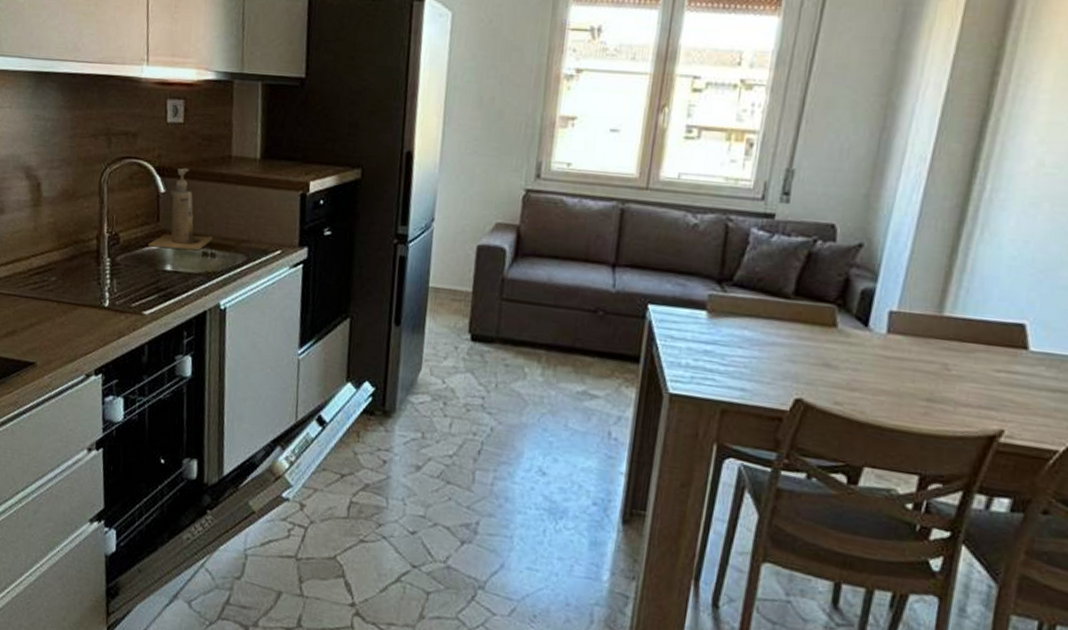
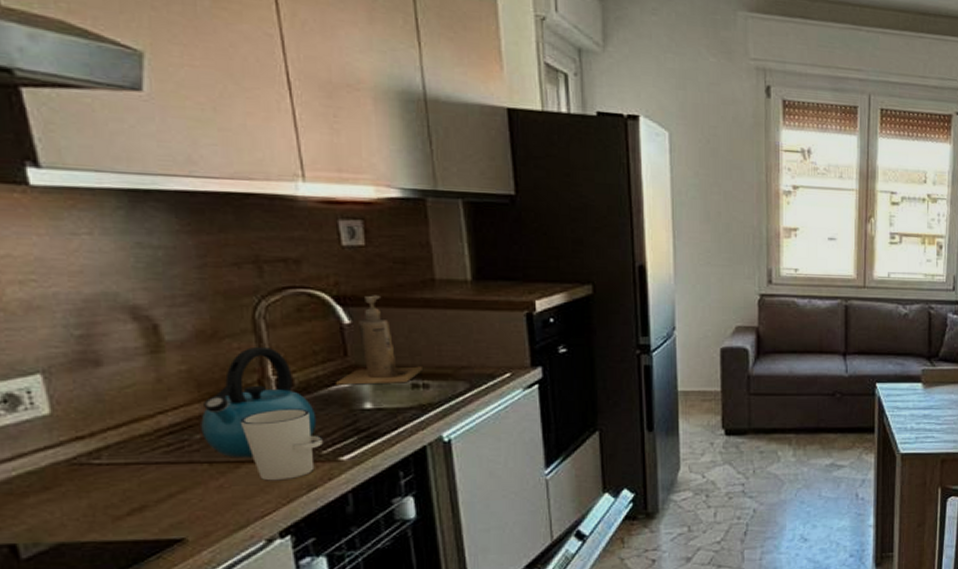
kettle: none [56,207,132,302] -> present [201,348,317,458]
cup: none [81,262,133,326] -> present [240,408,323,481]

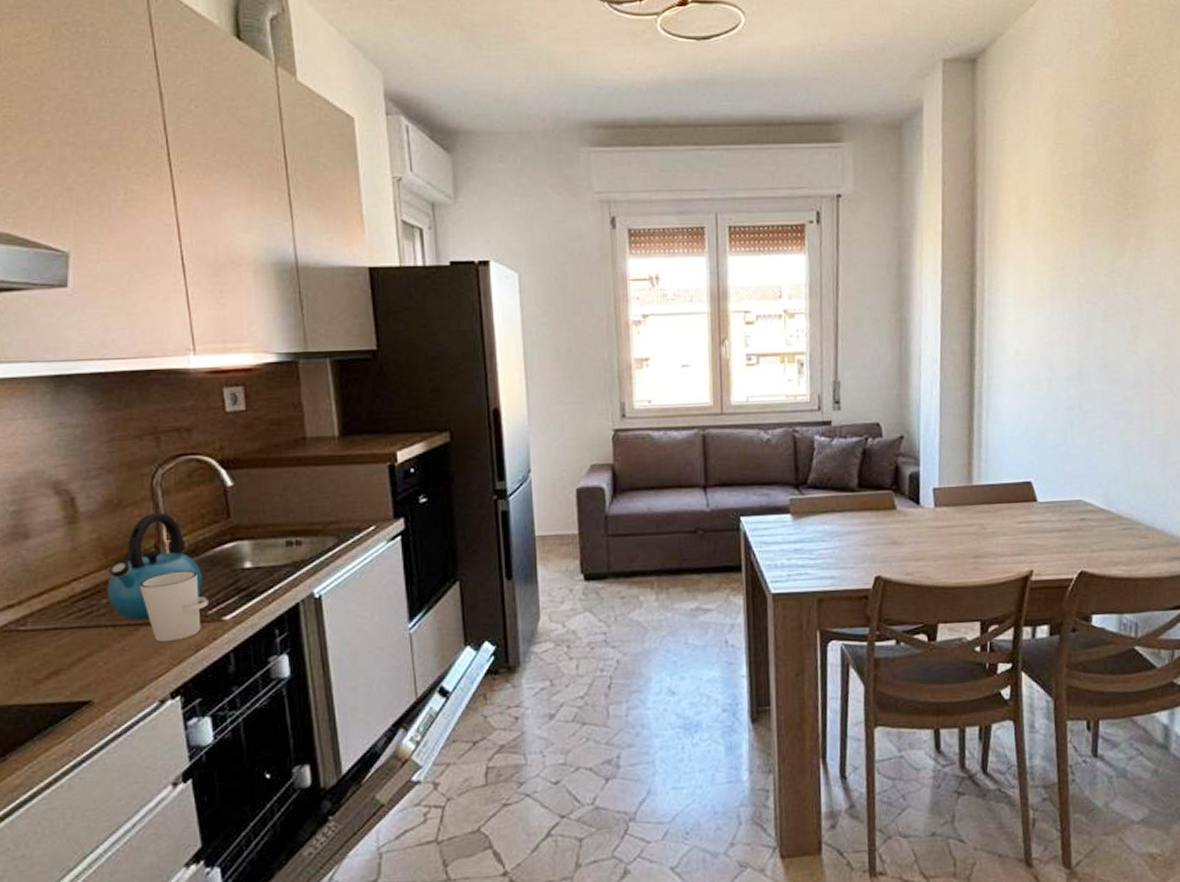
soap dispenser: present [335,295,422,385] -> none [219,456,295,546]

